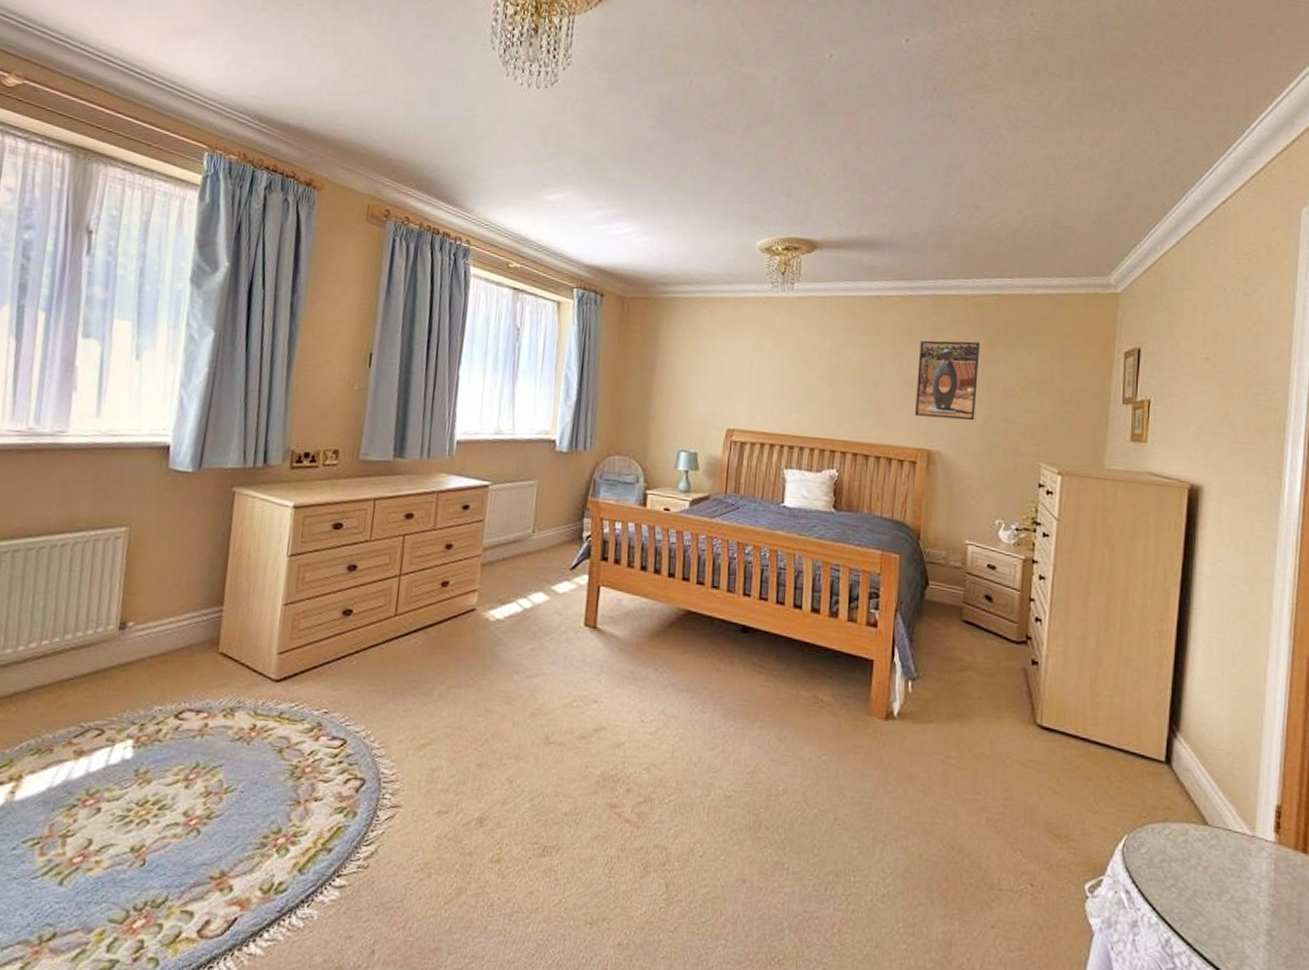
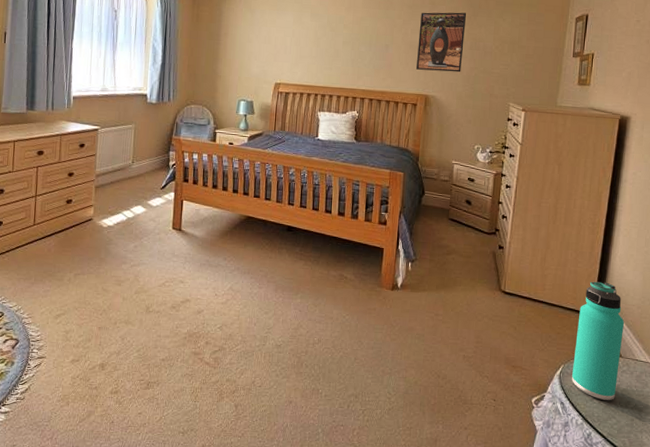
thermos bottle: none [1139,714,1210,890] -> present [571,281,625,401]

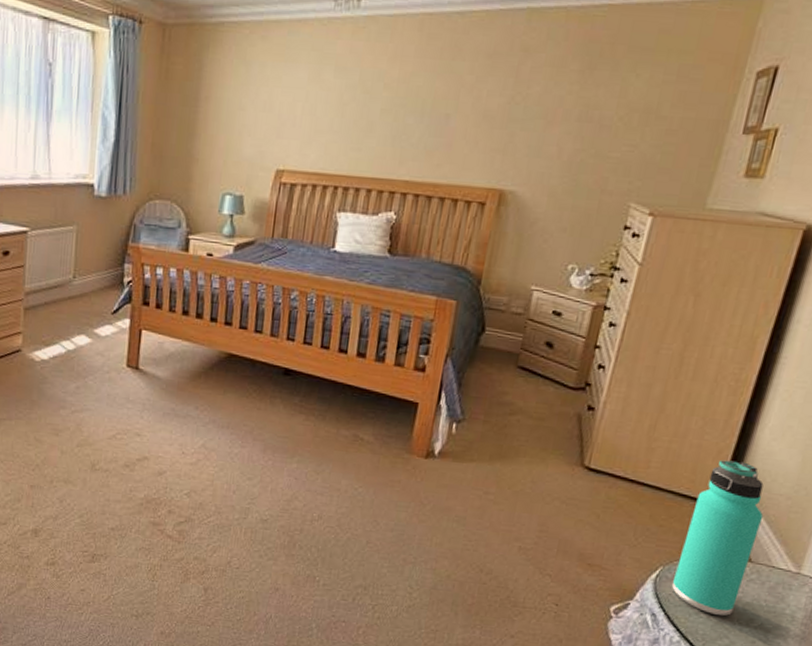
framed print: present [416,12,467,73] -> none [490,63,579,157]

